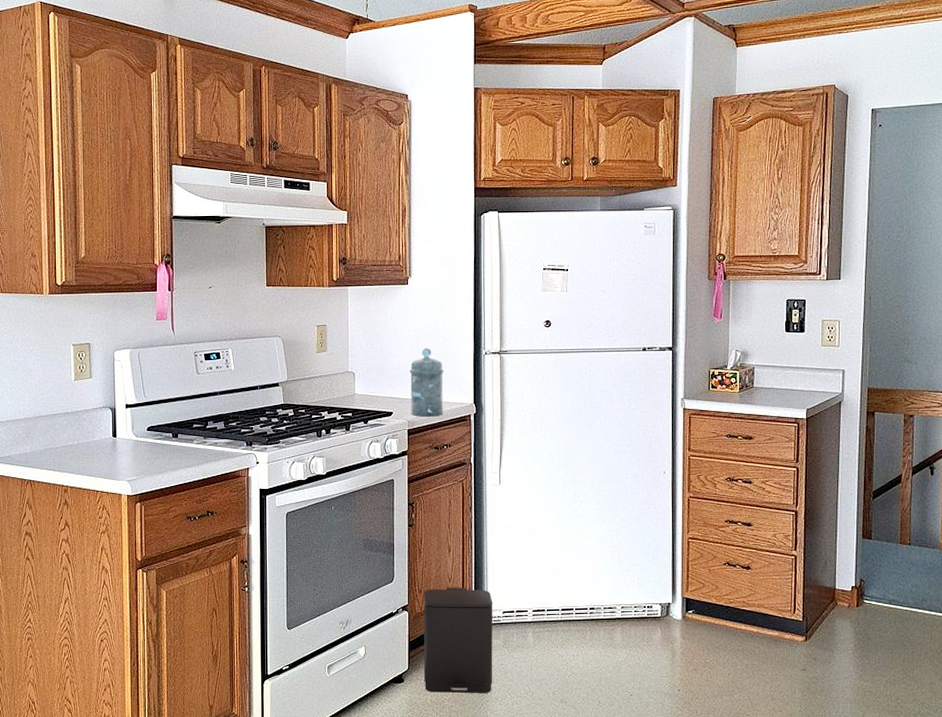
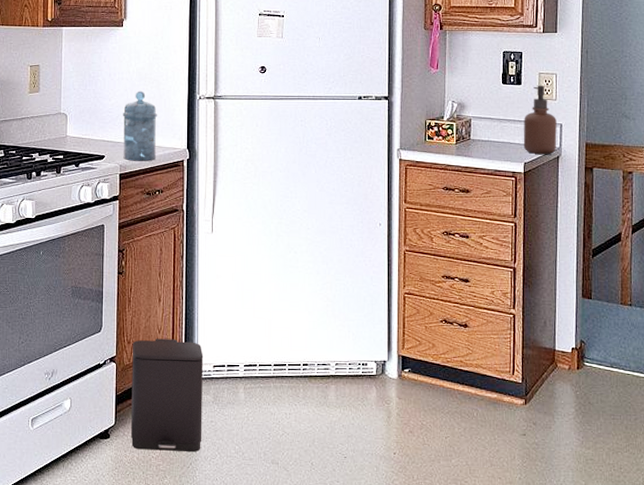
soap dispenser: none [806,332,839,401] -> present [523,85,557,155]

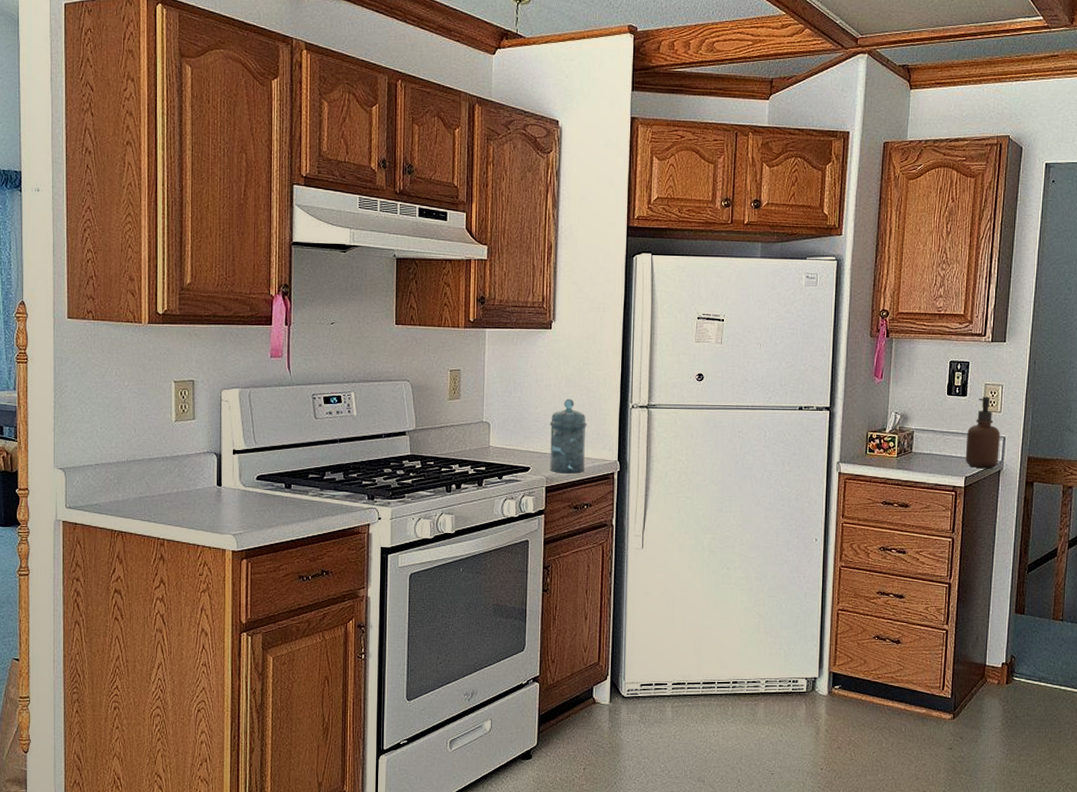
pedal bin: present [131,338,204,452] -> none [554,657,631,771]

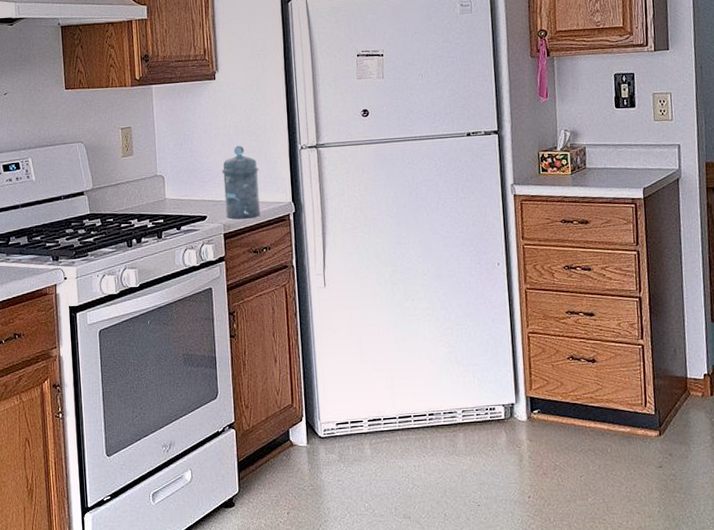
soap dispenser: present [965,397,1000,469] -> none [640,106,676,179]

